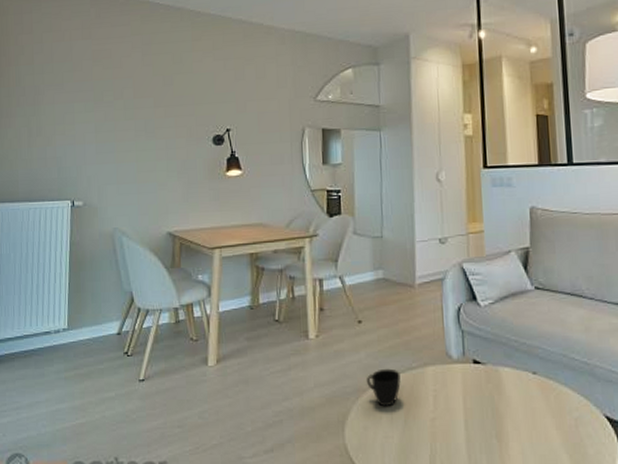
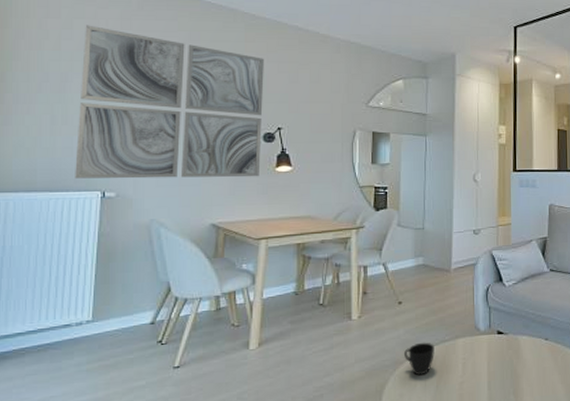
wall art: none [48,37,212,189] -> present [75,25,264,179]

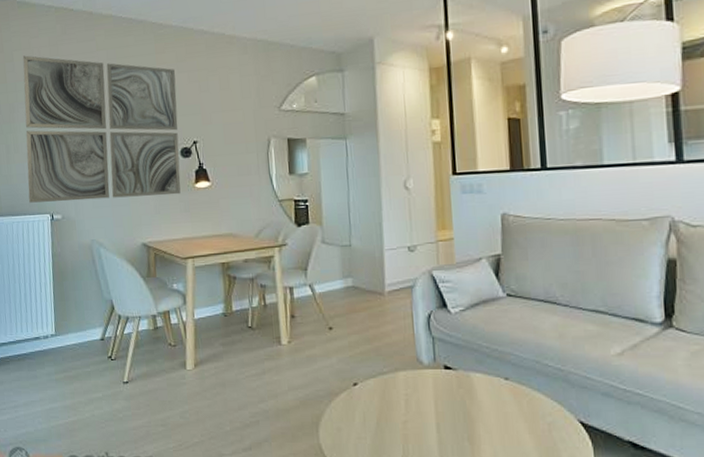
cup: present [403,342,435,376] -> none [338,373,373,410]

